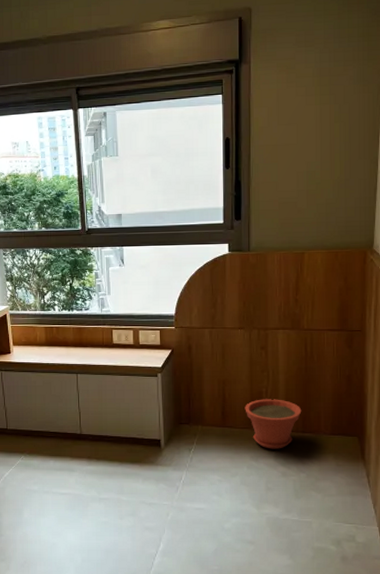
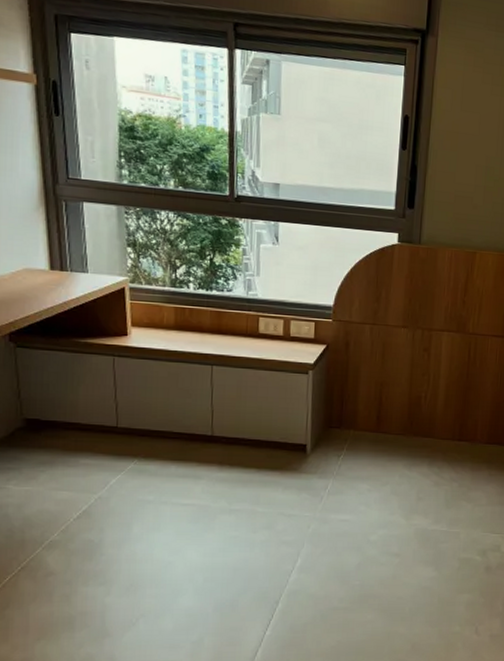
plant pot: present [245,399,302,449] -> none [401,404,460,457]

